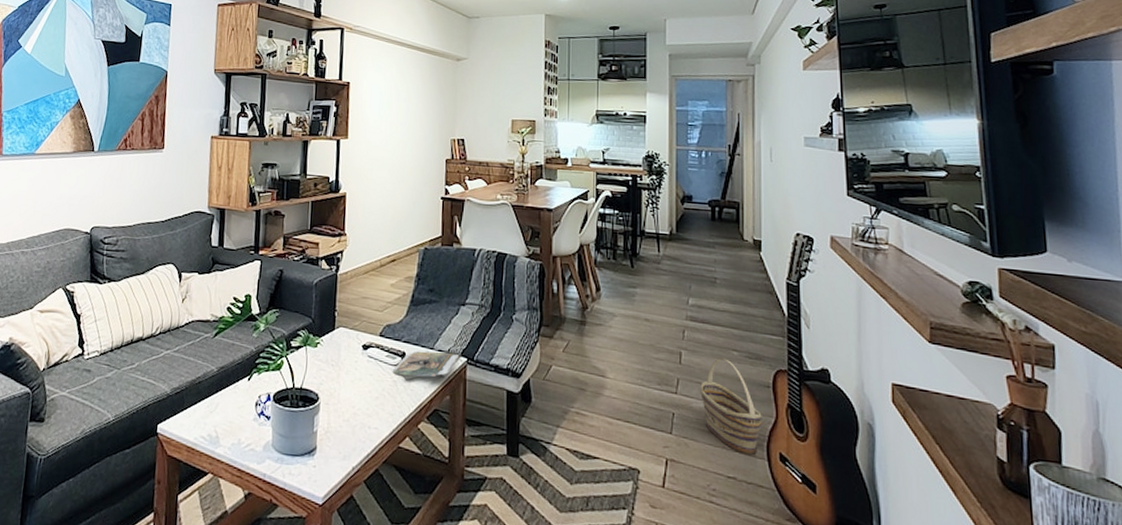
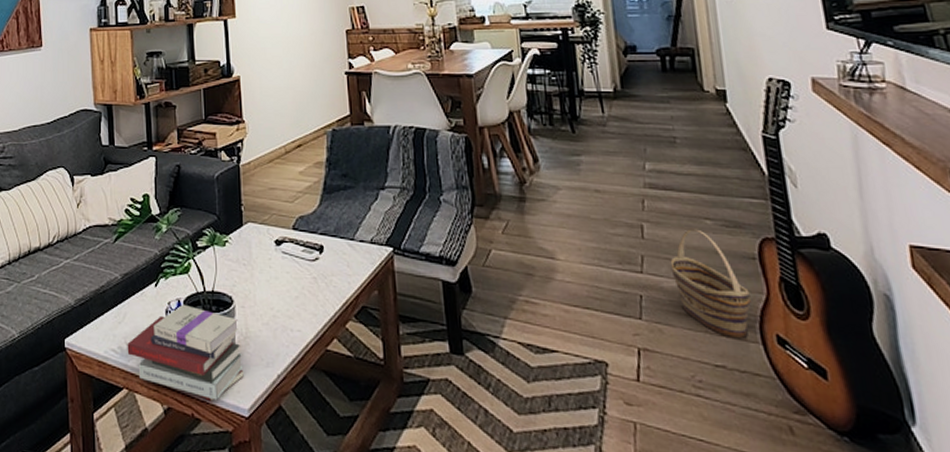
books: none [216,398,322,489] -> present [127,304,244,402]
magazine: present [392,351,462,380] -> none [310,242,388,275]

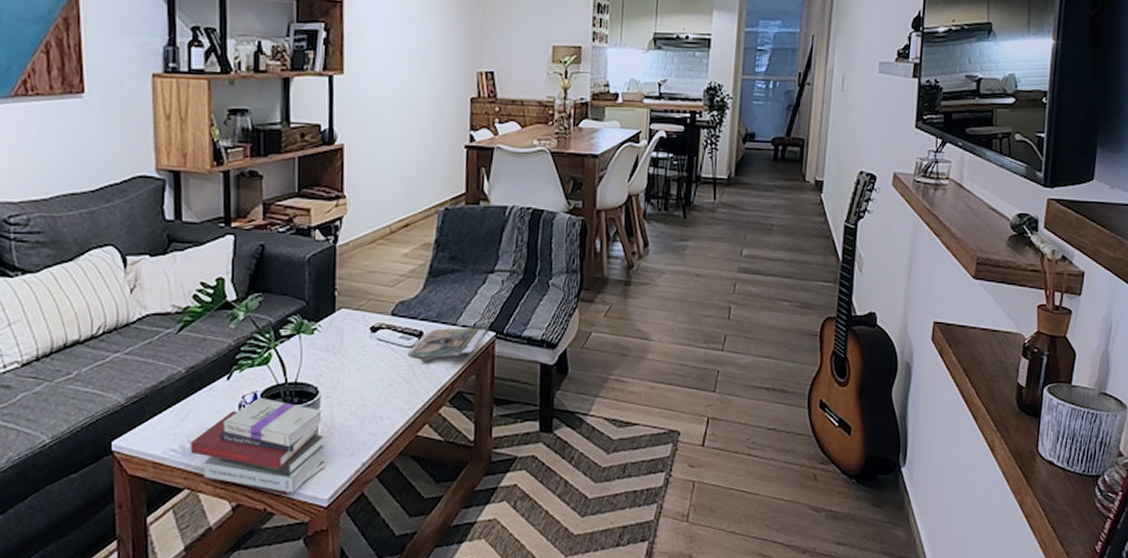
magazine: none [310,242,388,275] -> present [407,327,490,361]
basket: present [670,229,751,338] -> none [747,310,807,404]

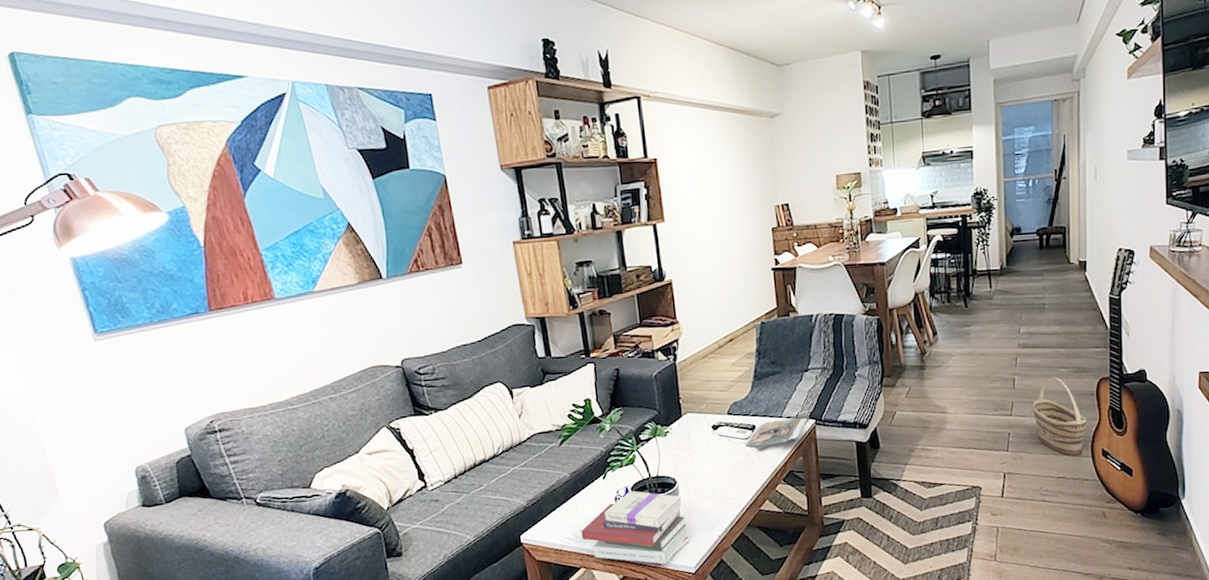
basket: none [747,310,807,404] -> present [1032,376,1087,456]

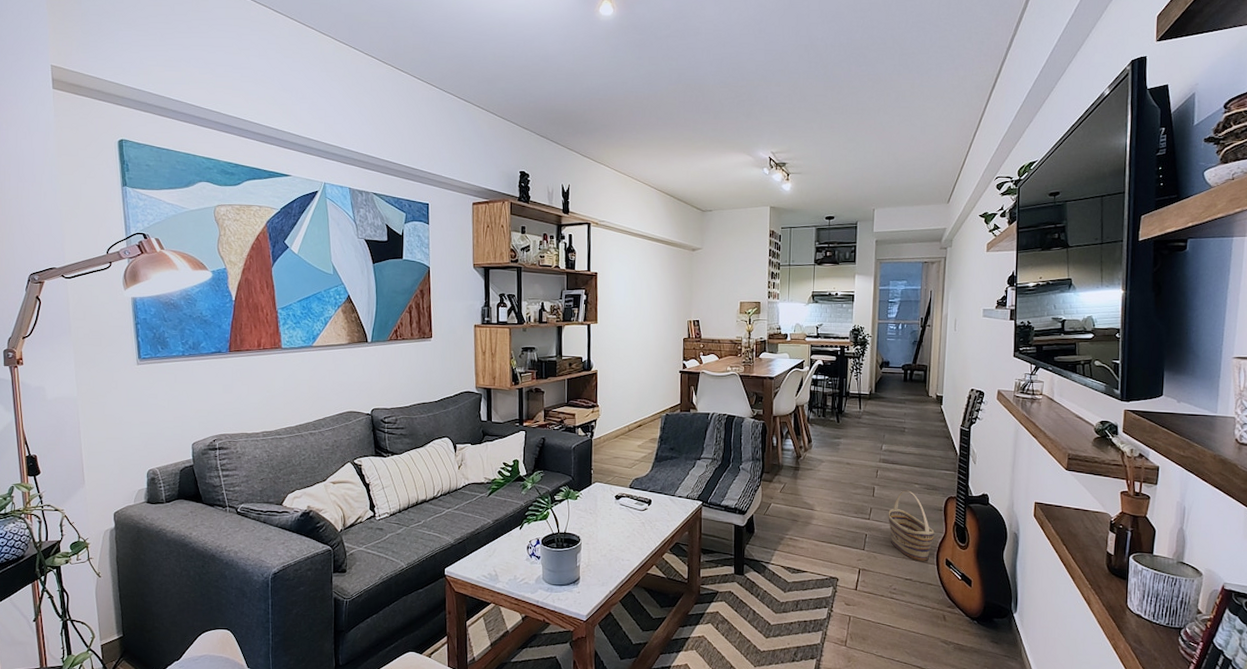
books: present [581,490,689,566] -> none [495,542,585,611]
magazine: present [744,417,811,449] -> none [640,497,698,521]

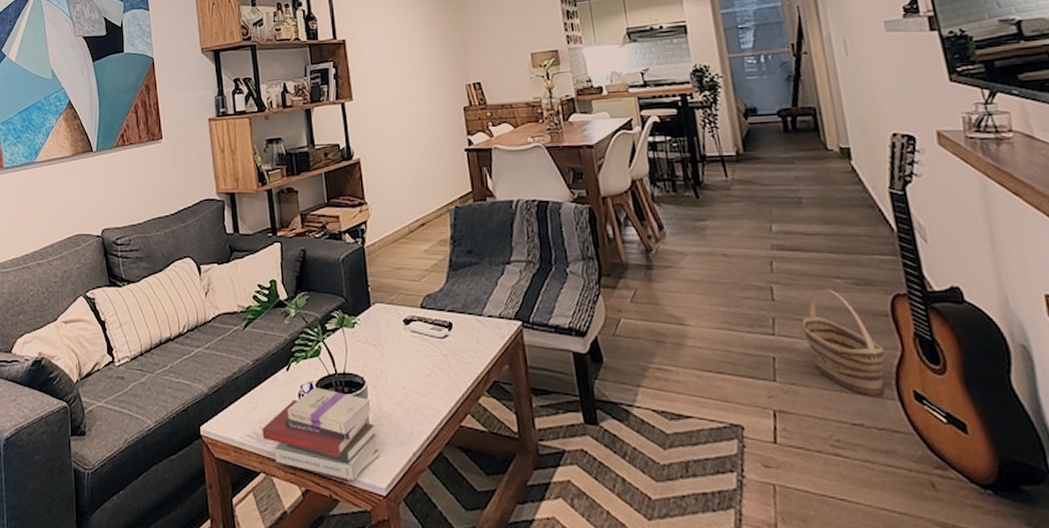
books: none [495,542,585,611] -> present [262,386,379,482]

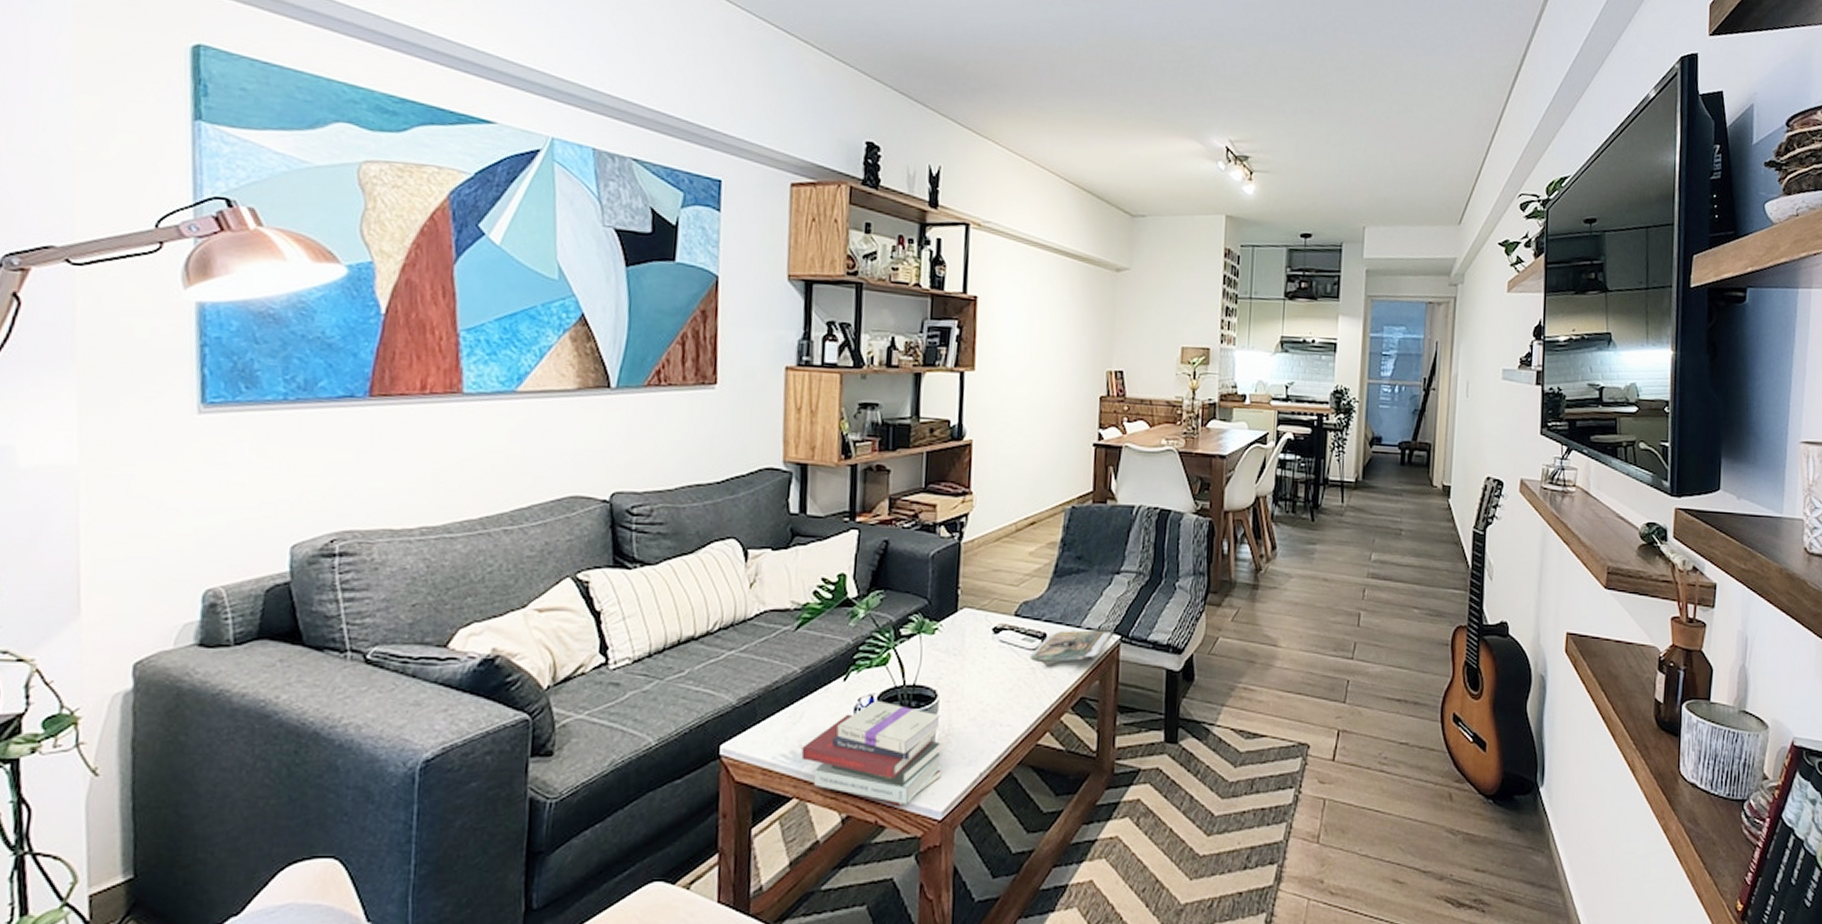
magazine: none [440,317,516,351] -> present [1029,630,1115,665]
basket: present [801,288,886,395] -> none [1377,617,1439,717]

